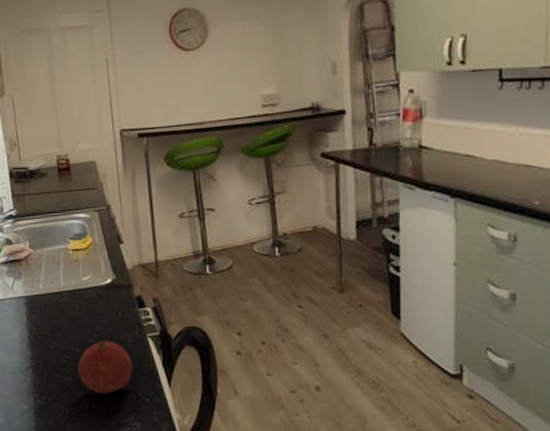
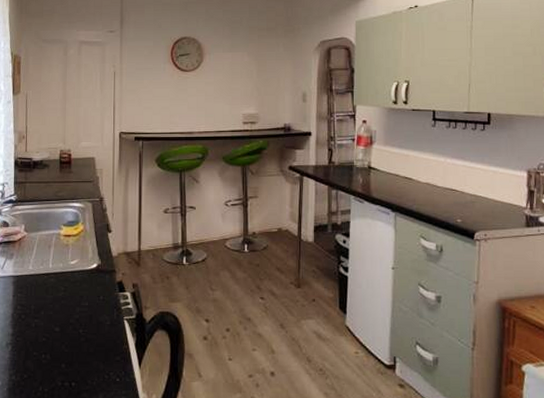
fruit: present [78,341,133,393] -> none [56,321,107,372]

